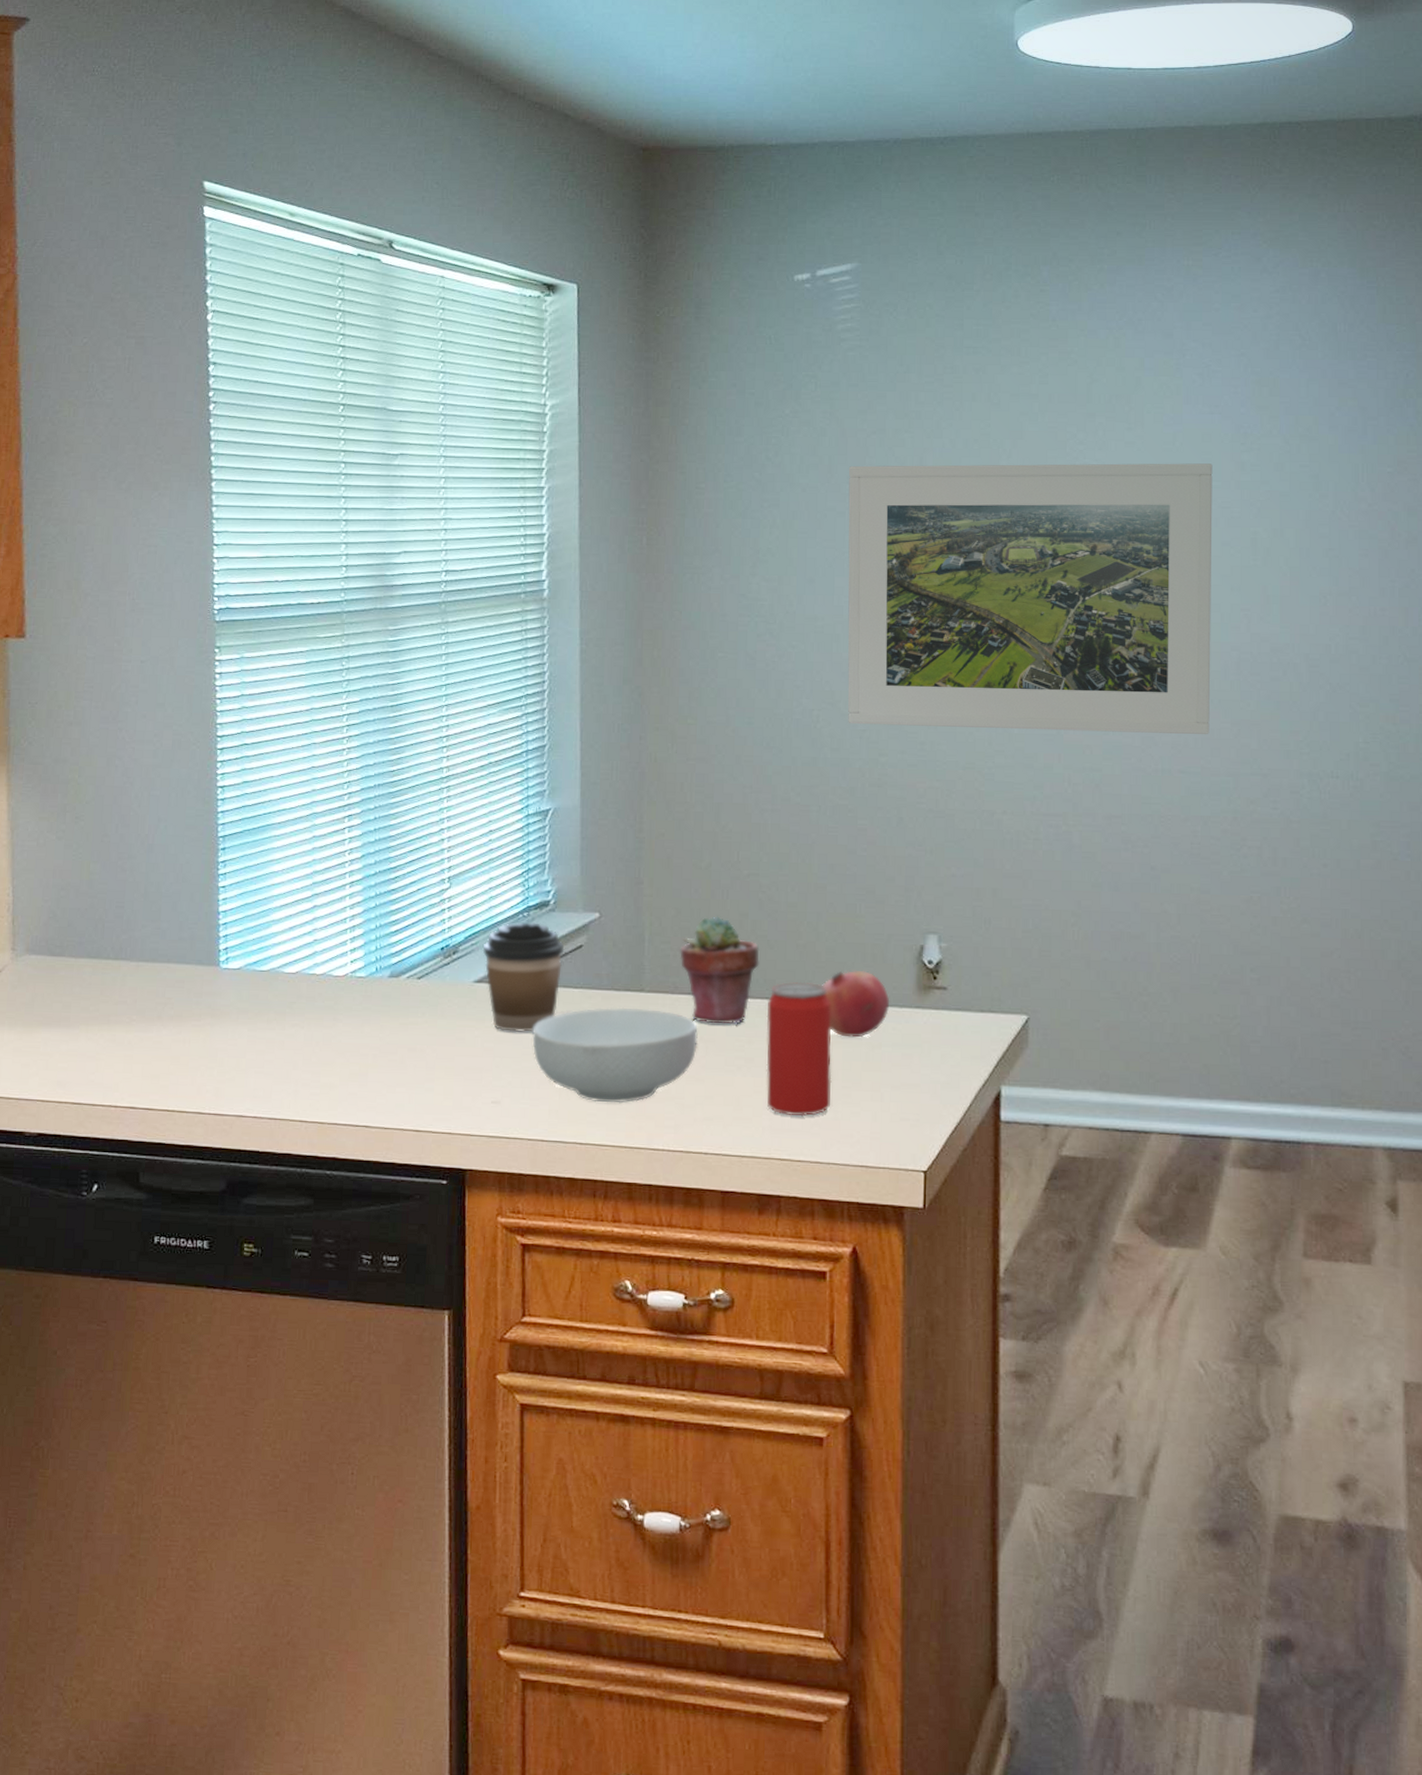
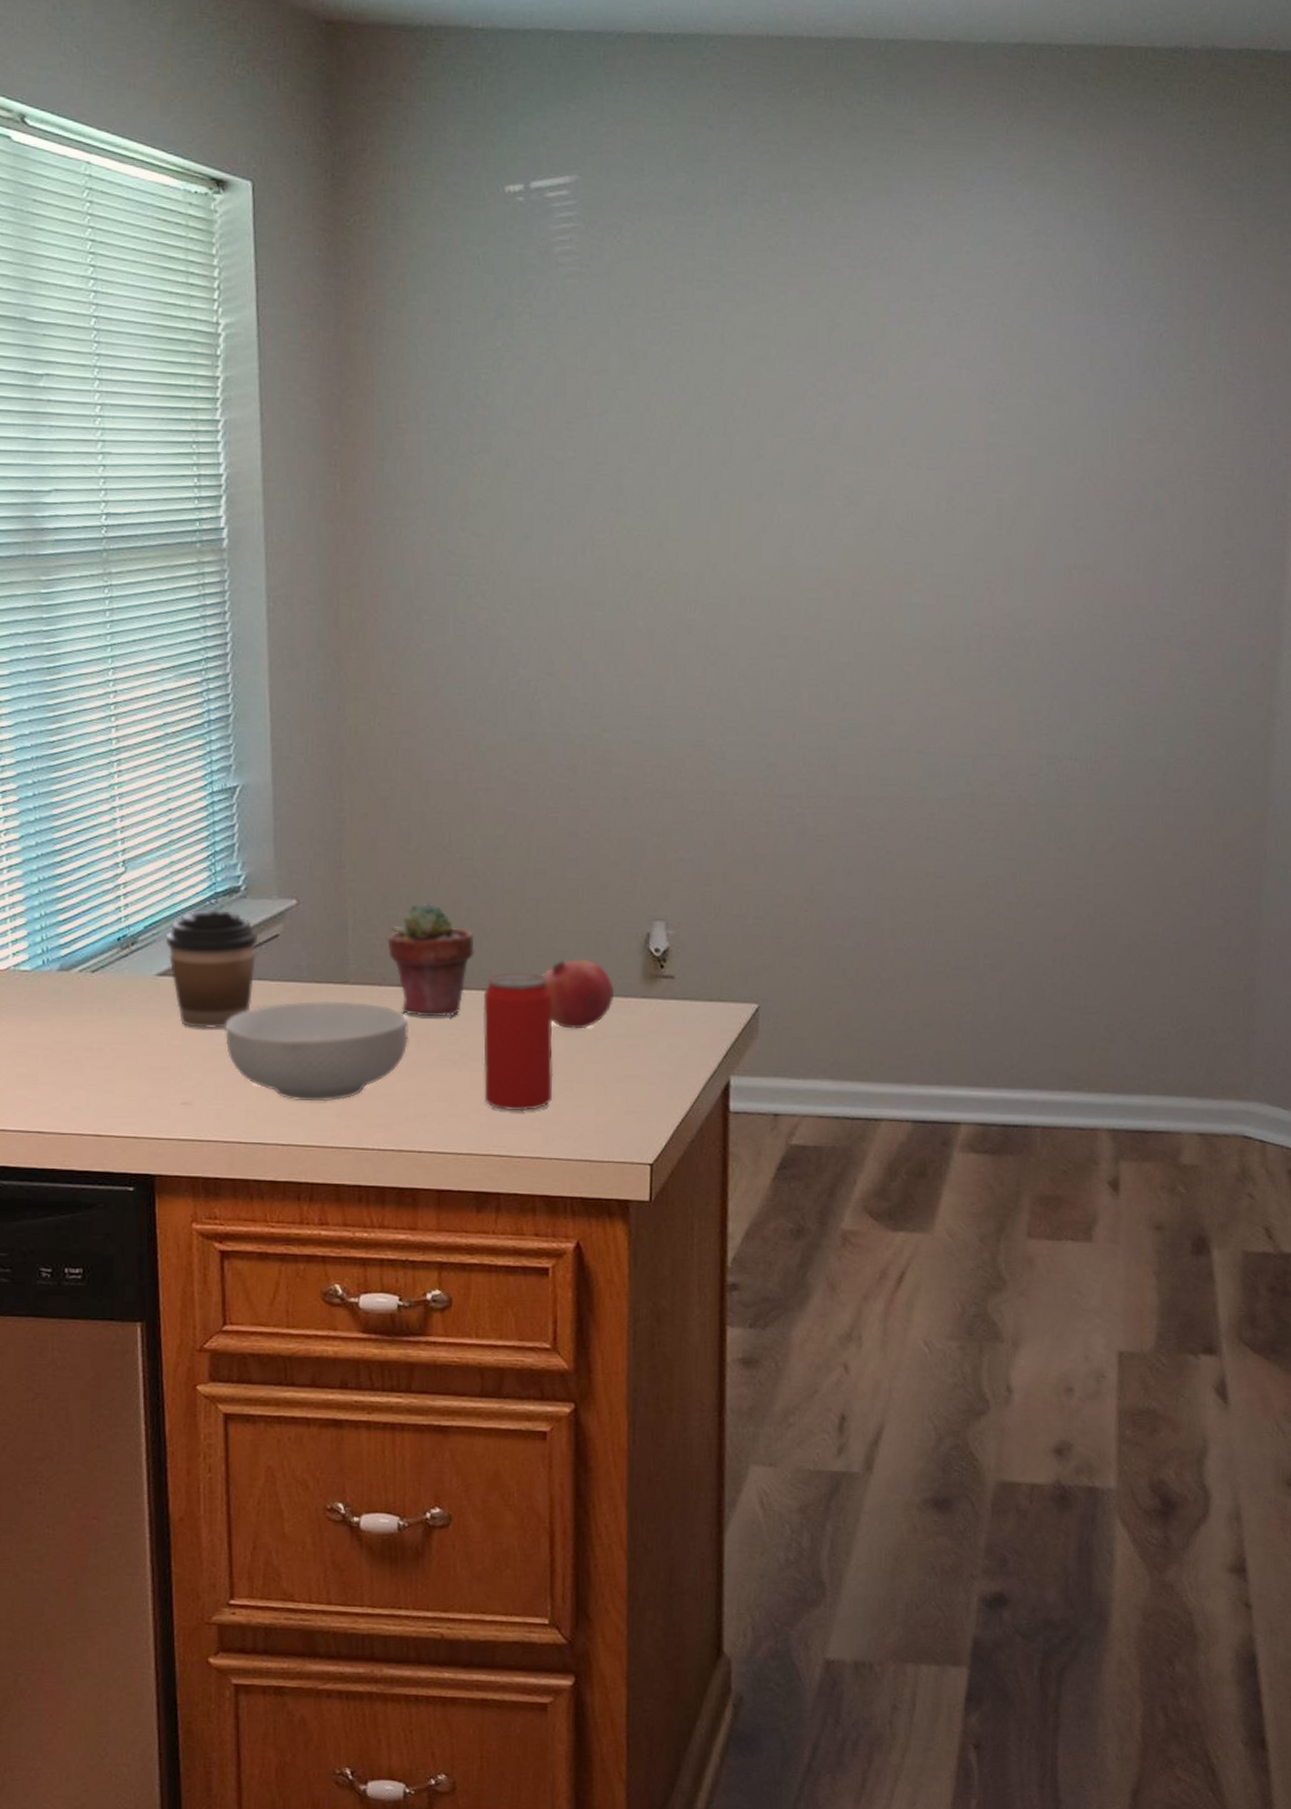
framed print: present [847,463,1213,735] -> none [567,409,959,714]

